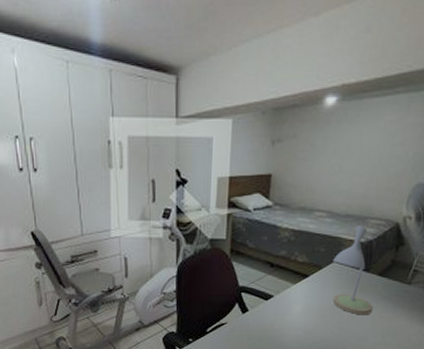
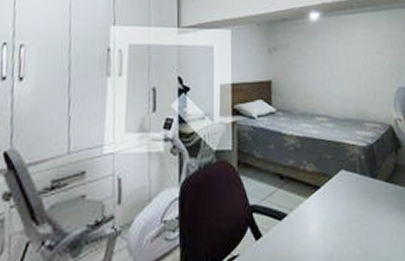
desk lamp: present [332,225,374,315] -> none [341,128,389,230]

